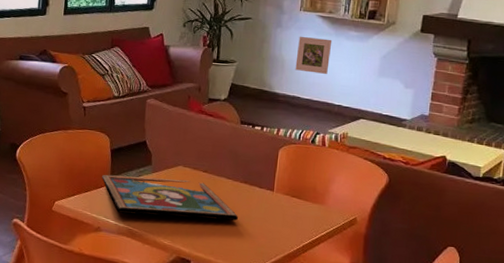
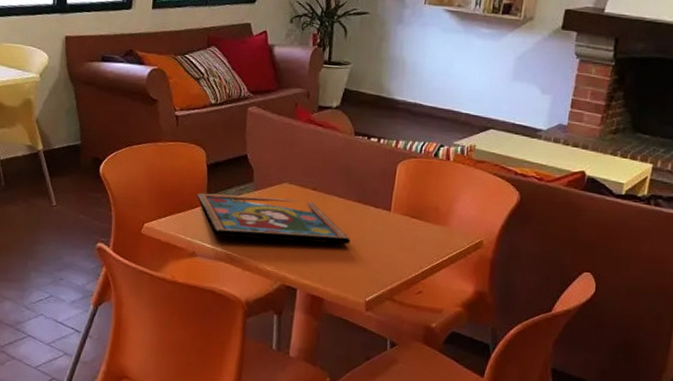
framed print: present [295,36,332,74] -> none [417,33,461,78]

